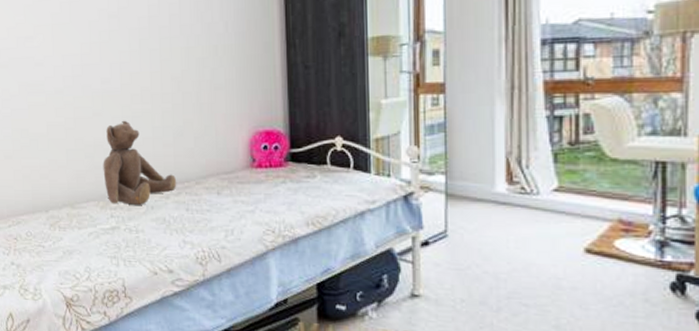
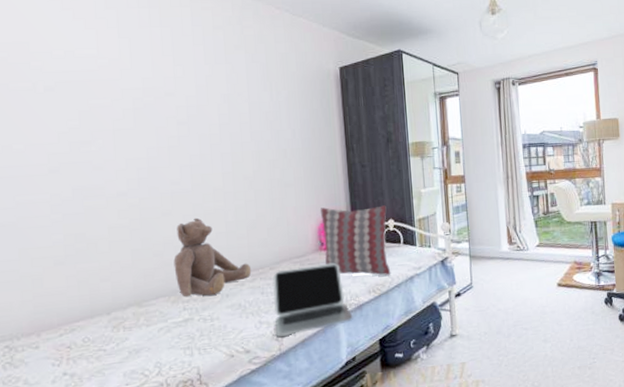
laptop: none [198,183,287,262] -> present [273,262,353,338]
pillow: none [254,117,336,206] -> present [321,205,391,276]

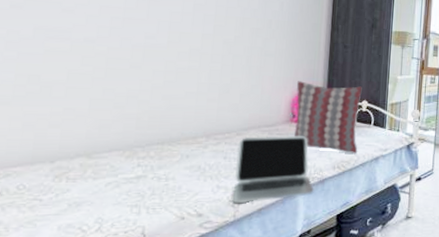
teddy bear: present [173,217,252,298] -> none [134,74,218,155]

